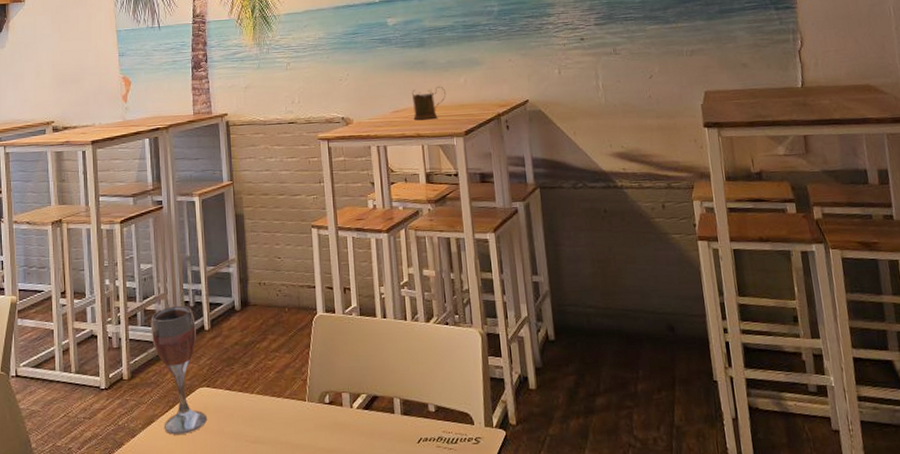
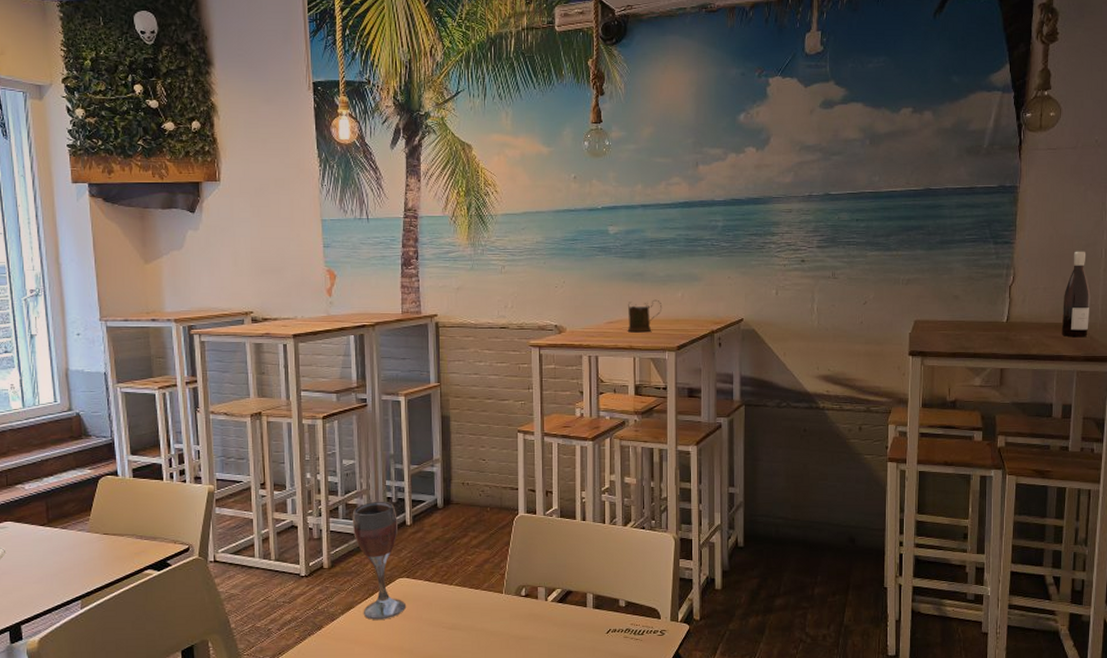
bottle: none [857,10,891,99] -> present [1061,251,1090,338]

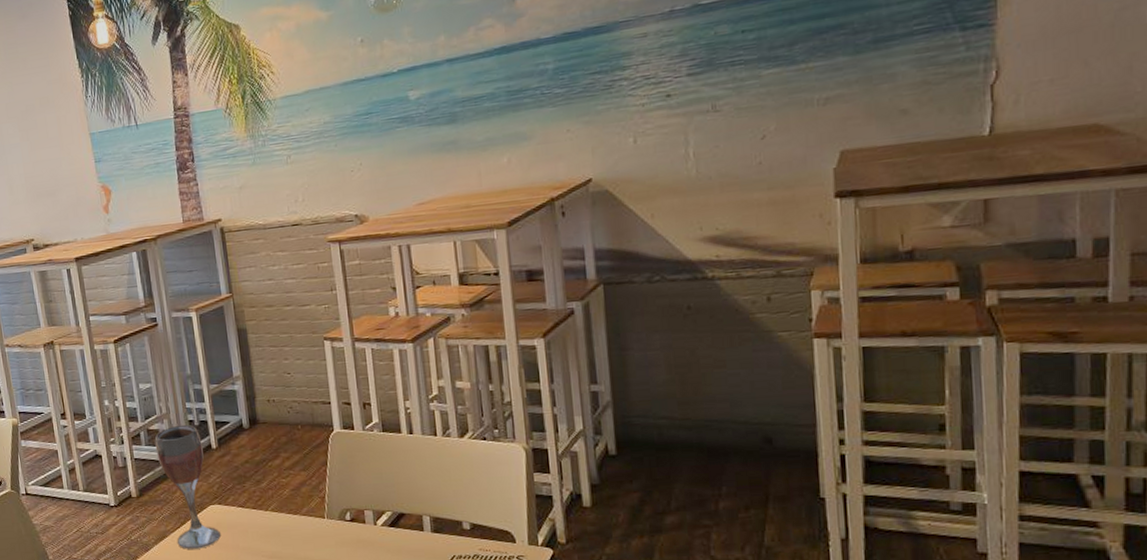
beer mug: present [627,299,663,333] -> none [440,169,485,213]
bottle: present [1061,251,1090,338] -> none [1084,17,1134,144]

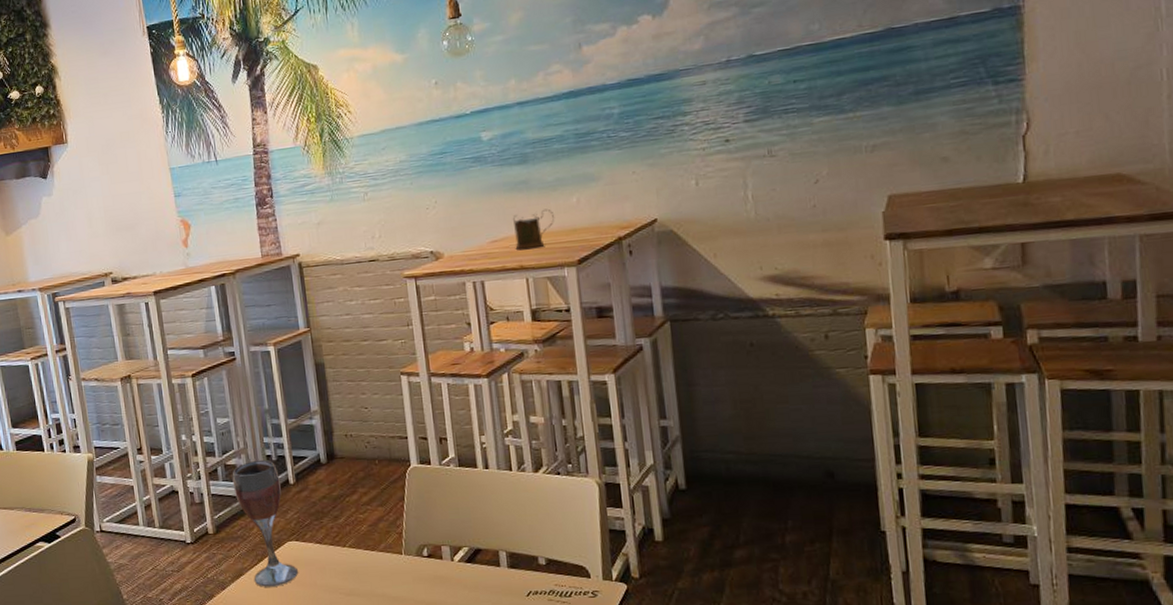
beer mug: none [440,169,485,213] -> present [512,208,555,251]

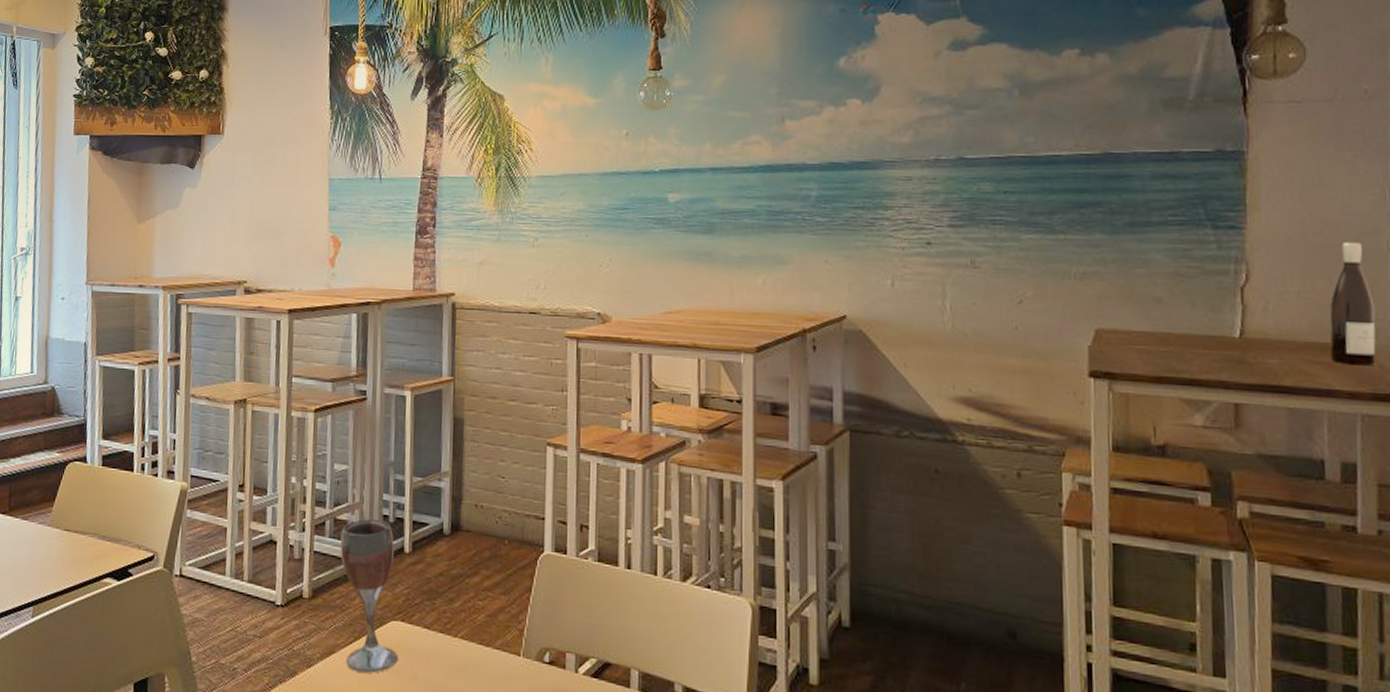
beer mug: present [512,208,555,251] -> none [690,286,737,328]
bottle: none [1107,75,1152,192] -> present [1329,242,1376,366]

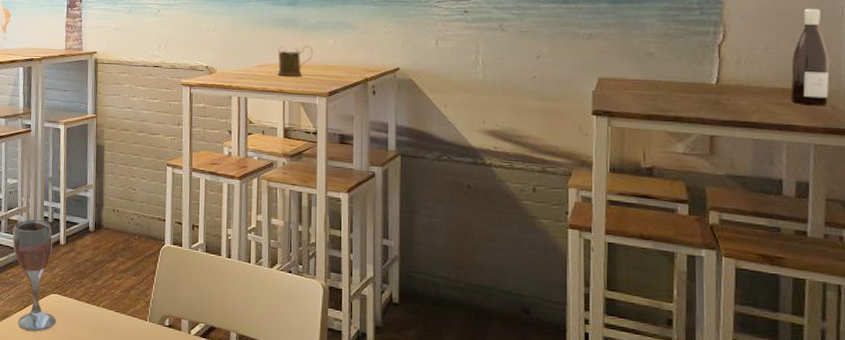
beer mug: none [690,286,737,328] -> present [277,45,314,77]

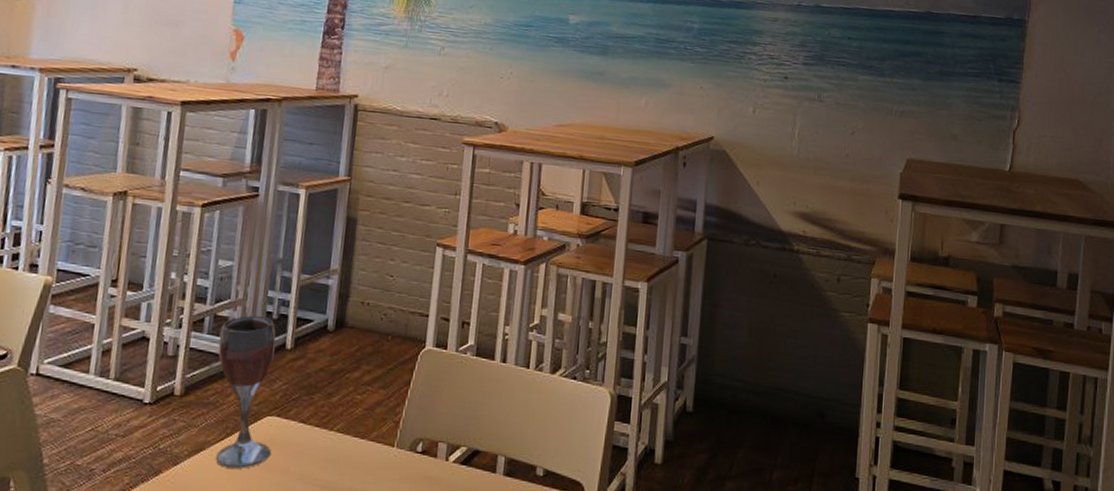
beer mug: present [277,45,314,77] -> none [579,104,622,142]
bottle: present [790,8,830,106] -> none [1069,98,1102,198]

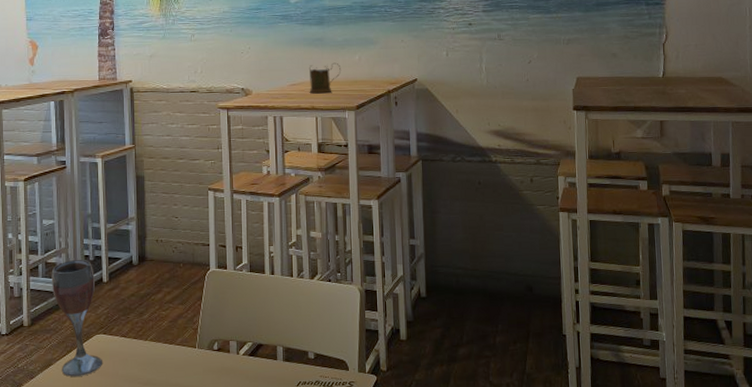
beer mug: none [579,104,622,142] -> present [308,62,342,94]

